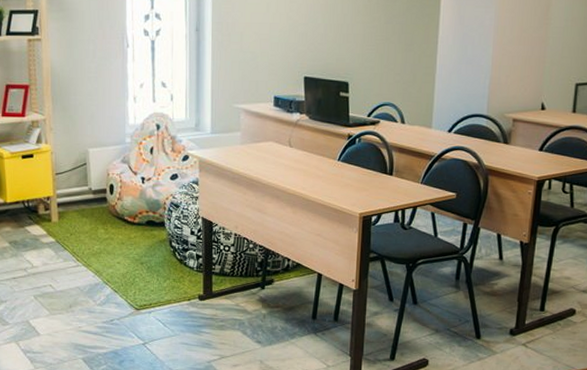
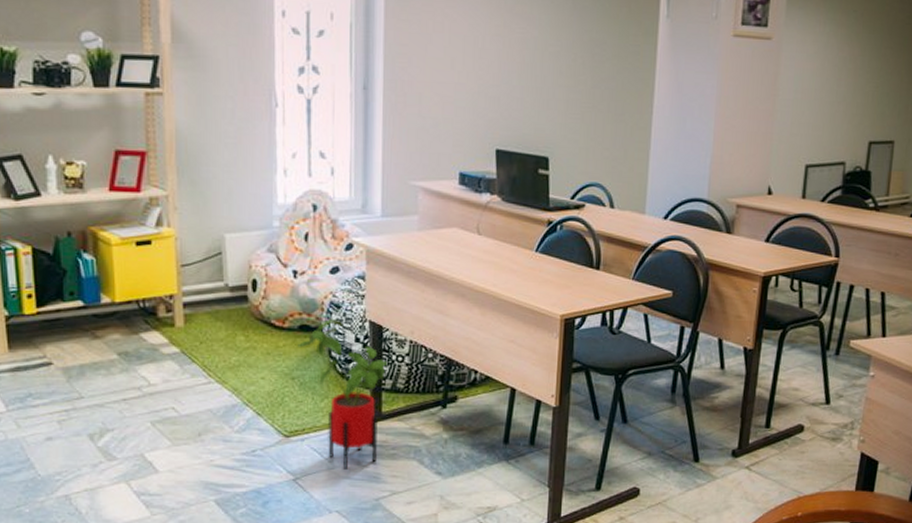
house plant: none [145,215,217,337] -> present [297,318,388,470]

